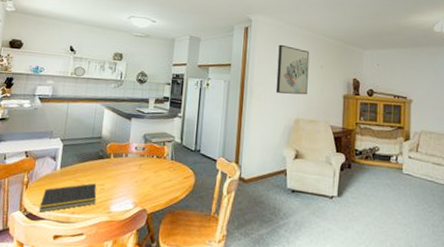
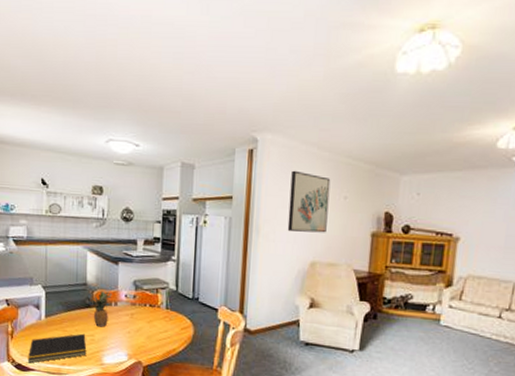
fruit: none [104,143,124,177] -> present [91,291,113,327]

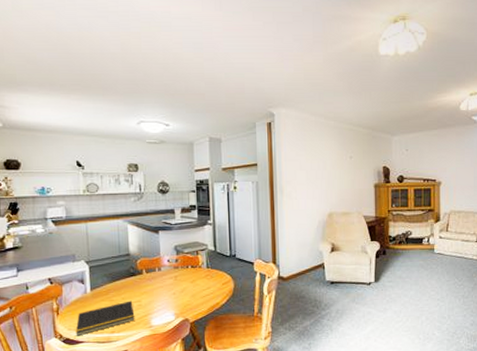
fruit: present [91,291,113,327] -> none [135,259,156,293]
wall art: present [287,170,331,233] -> none [305,138,338,189]

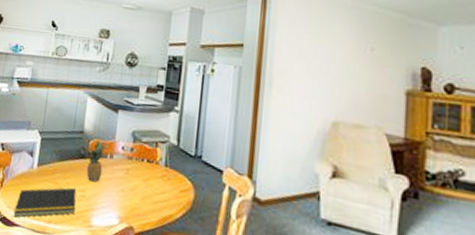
fruit: none [135,259,156,293] -> present [86,140,109,182]

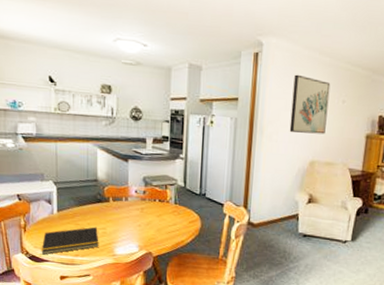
fruit: present [86,140,109,182] -> none [102,186,123,221]
wall art: none [304,18,354,89] -> present [289,74,331,135]

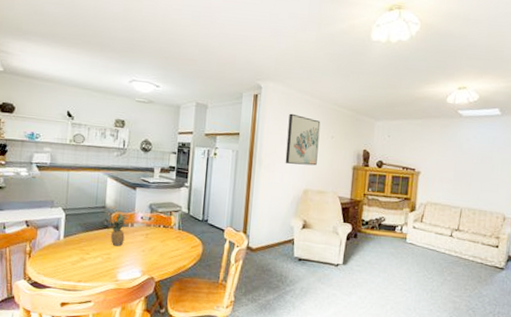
notepad: present [41,226,99,255] -> none [44,252,103,281]
fruit: none [102,186,123,221] -> present [109,213,130,246]

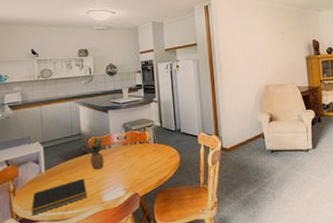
notepad: none [44,252,103,281] -> present [31,178,88,216]
wall art: present [285,113,321,166] -> none [240,17,273,64]

